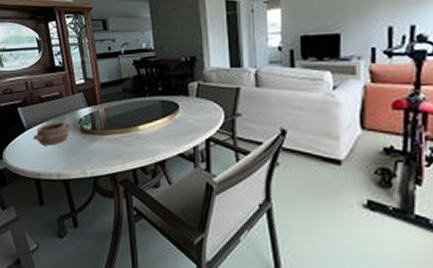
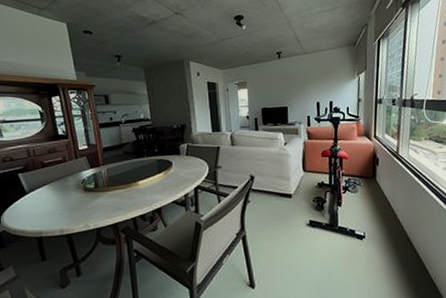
pottery: present [33,122,71,146] -> none [35,183,74,206]

